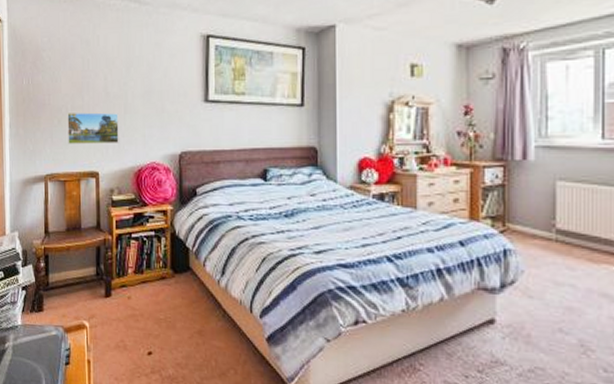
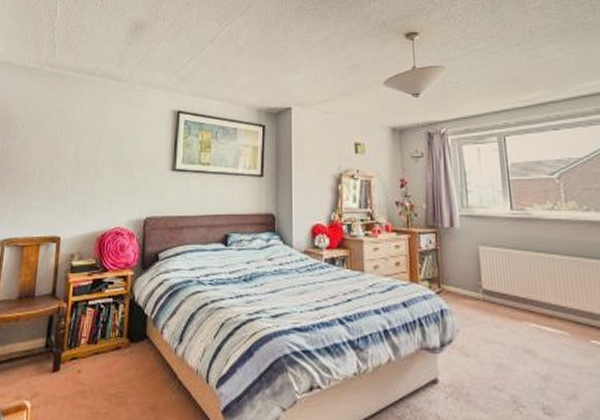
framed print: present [67,112,119,144] -> none [31,177,87,208]

